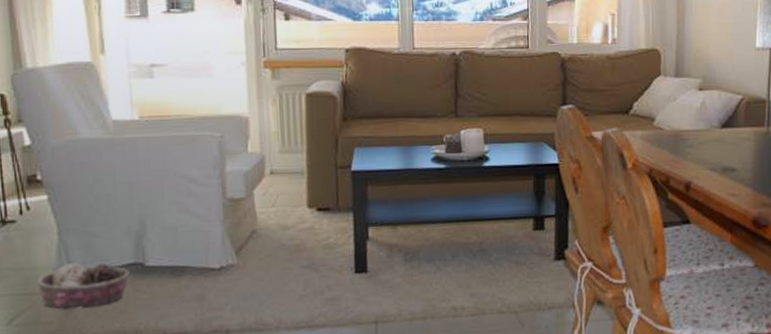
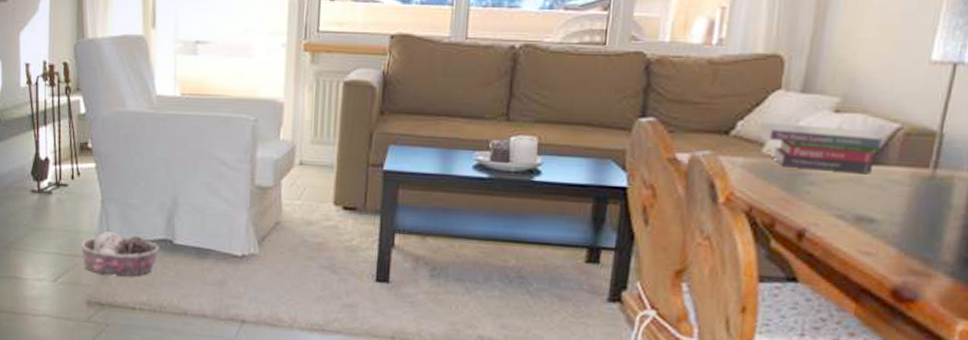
books: none [648,101,733,136] -> present [758,121,882,175]

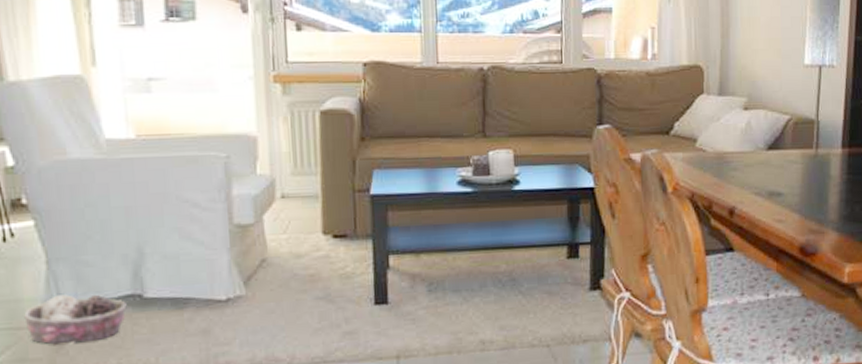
books: present [758,121,882,175] -> none [690,121,780,158]

